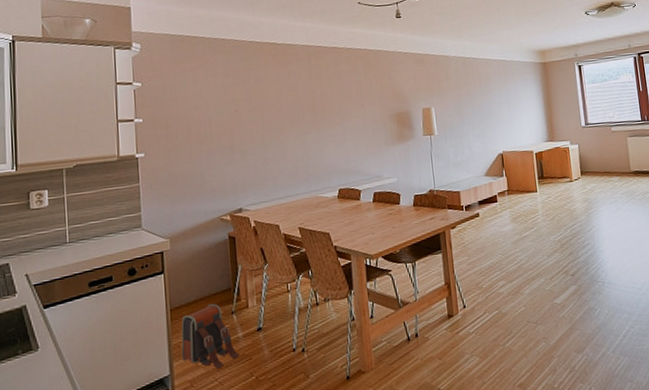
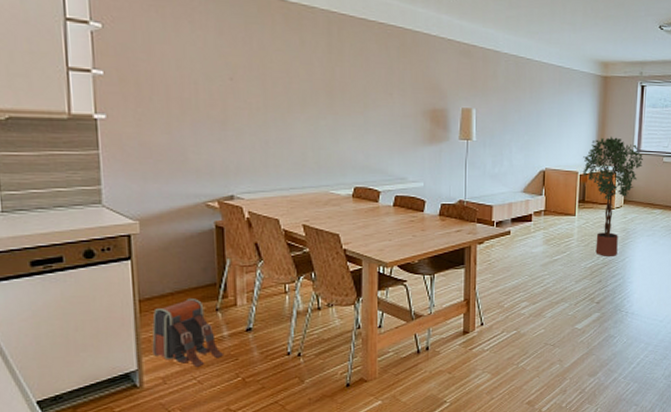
potted tree: none [535,114,593,229] -> present [582,136,644,256]

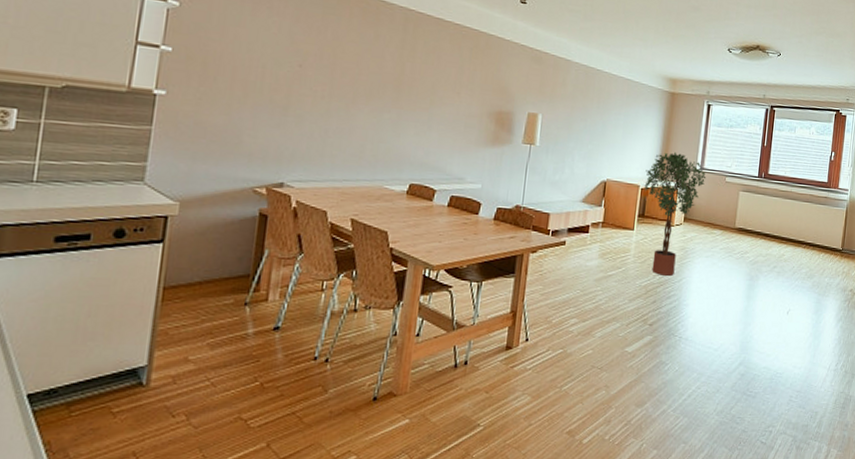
backpack: present [152,299,225,367] -> none [167,290,246,367]

